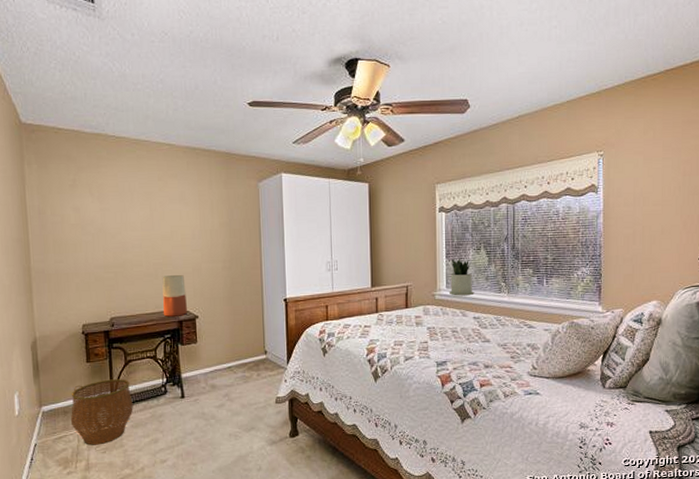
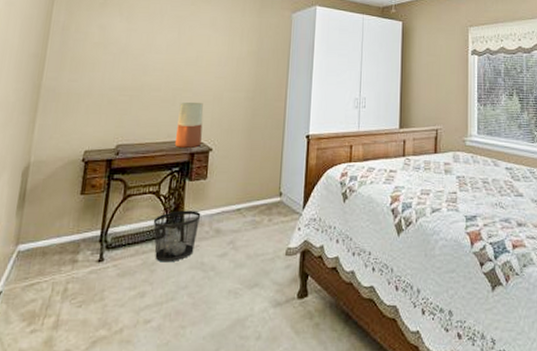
basket: present [70,379,133,445] -> none [48,216,124,297]
waste bin: none [155,370,196,414] -> present [153,210,201,263]
planter: present [450,259,474,296] -> none [481,104,507,144]

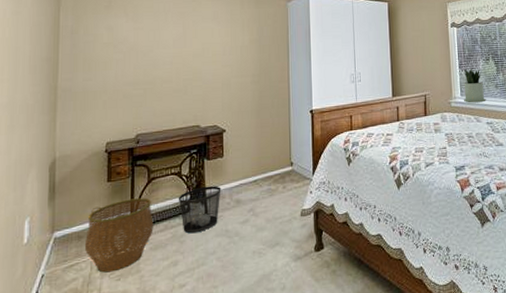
basket: none [48,216,124,297] -> present [84,197,154,273]
vase: present [174,101,204,148] -> none [190,89,215,132]
planter: none [481,104,507,144] -> present [464,69,486,103]

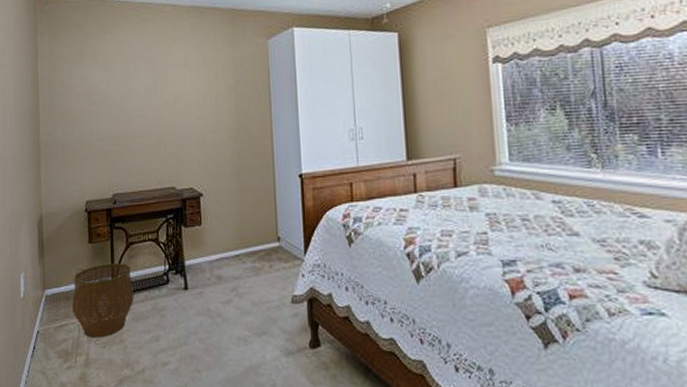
waste bin: present [178,186,221,234] -> none [156,257,201,308]
planter: present [464,69,486,103] -> none [514,122,551,172]

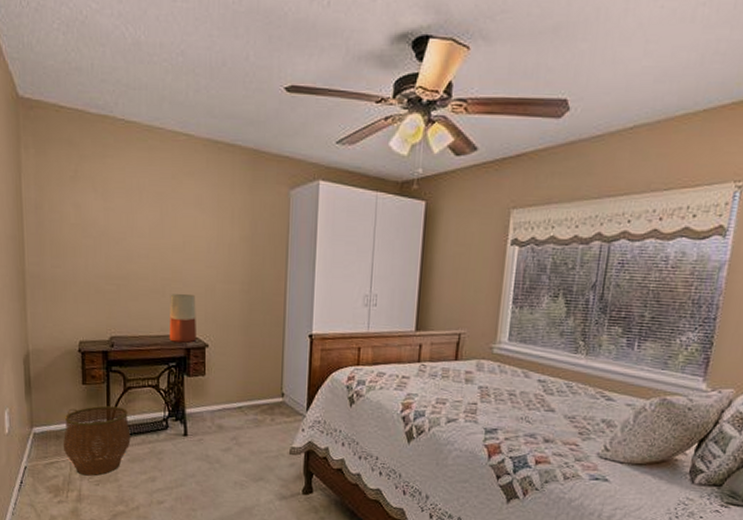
vase: none [165,146,191,194] -> present [169,293,196,343]

